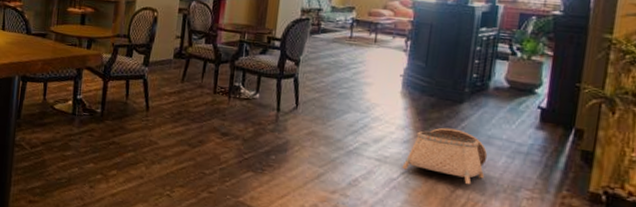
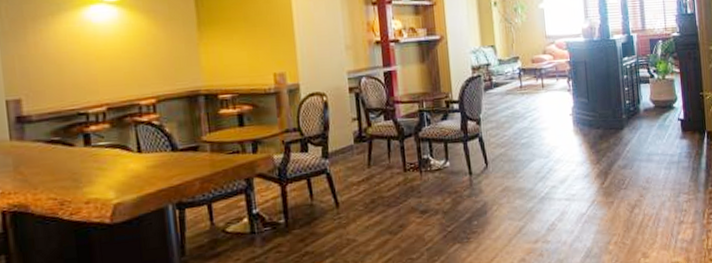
basket: present [402,127,488,185] -> none [588,154,653,203]

